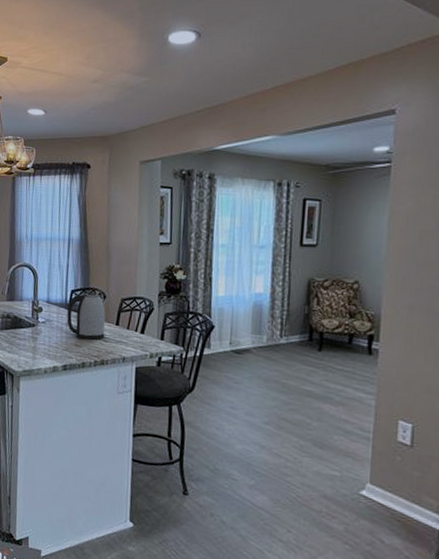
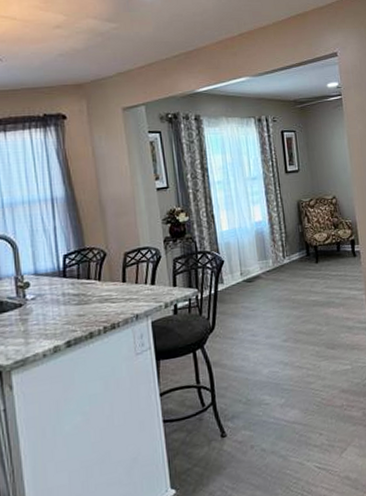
kettle: present [67,292,105,340] -> none [62,253,112,307]

